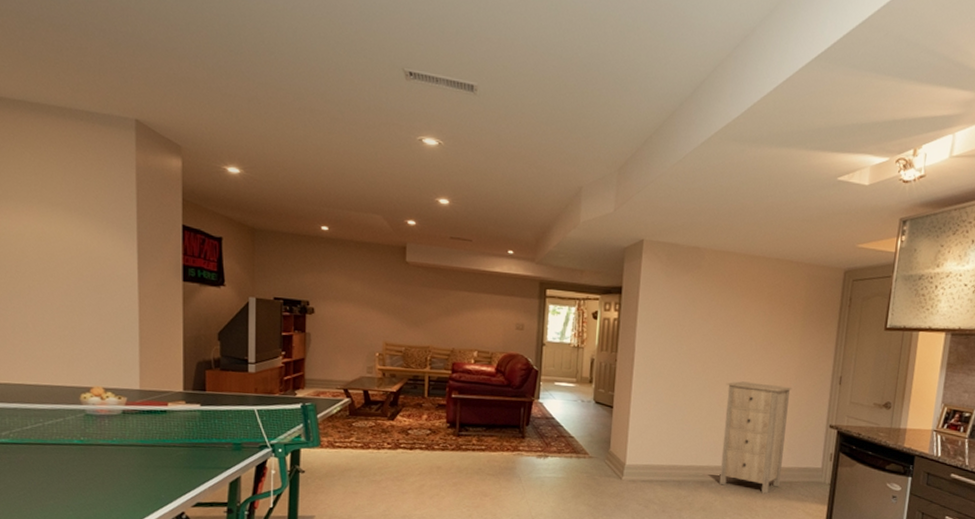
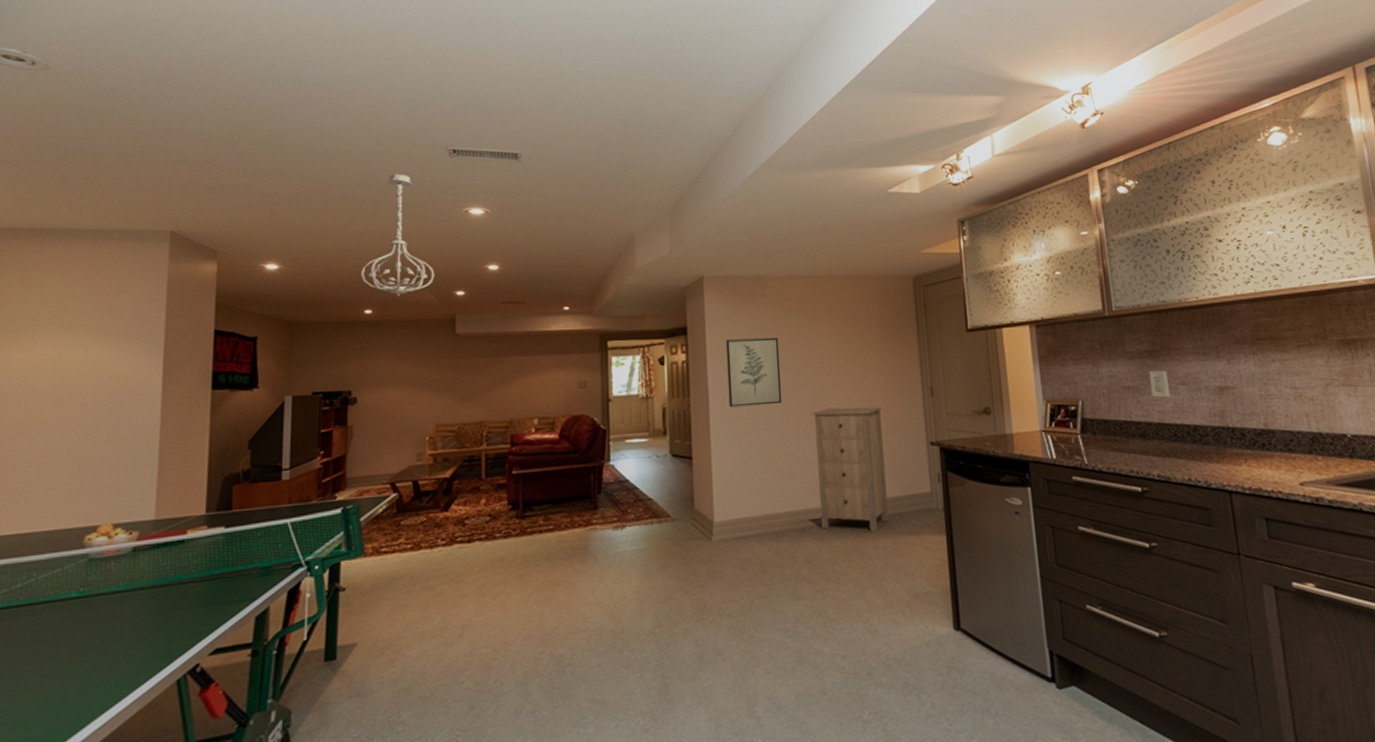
ceiling light fixture: none [318,90,388,217] -> present [361,174,435,296]
wall art: none [652,304,707,370] -> present [726,337,783,408]

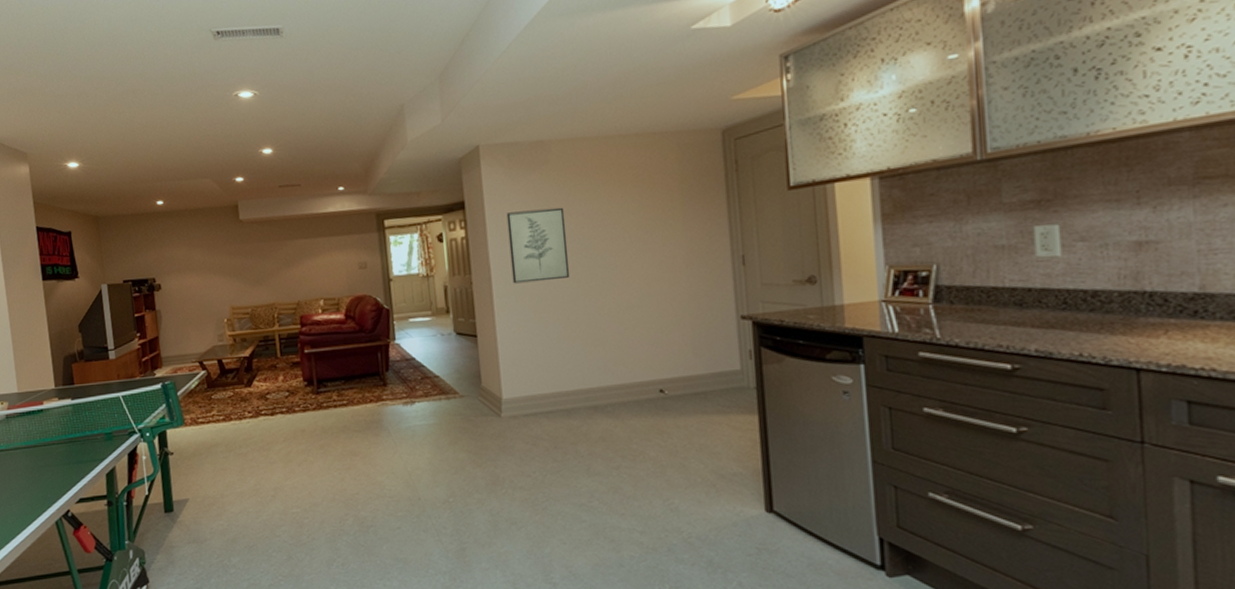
ceiling light fixture: present [361,174,435,296] -> none [149,62,215,186]
storage cabinet: present [811,406,889,532] -> none [602,278,691,411]

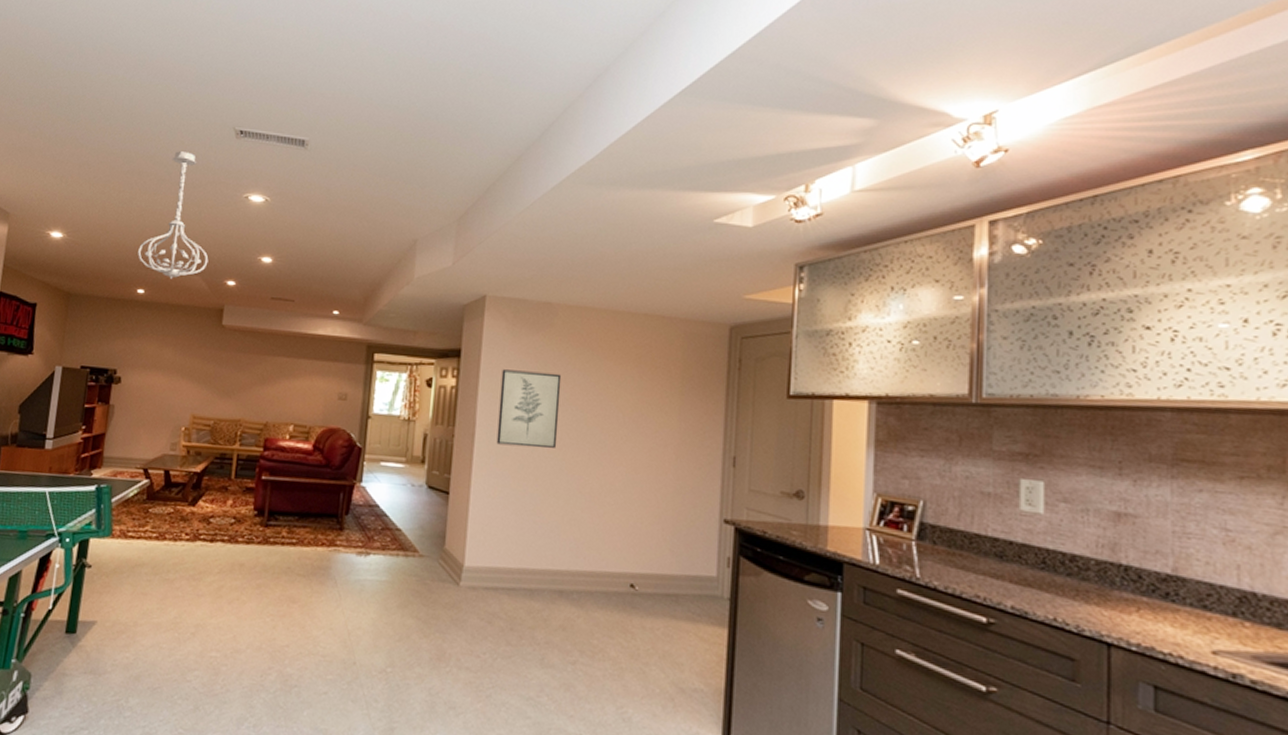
ceiling light fixture: none [149,62,215,186] -> present [138,151,209,279]

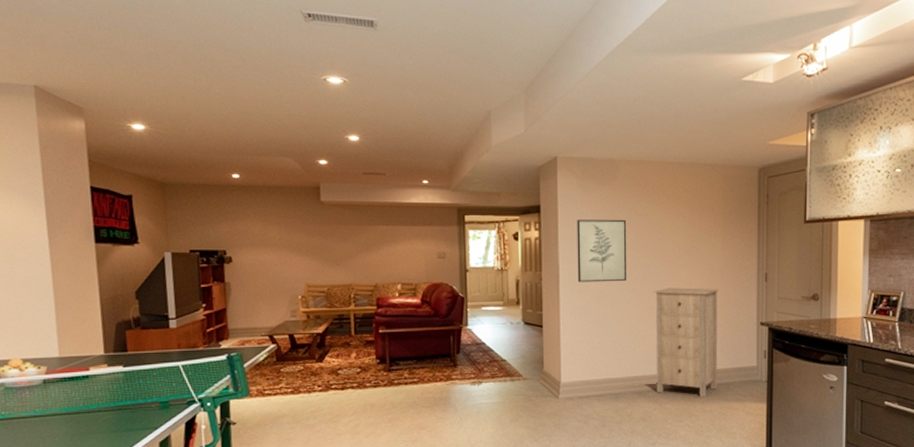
ceiling light fixture: present [138,151,209,279] -> none [226,37,298,162]
storage cabinet: none [582,462,672,610] -> present [653,287,719,398]

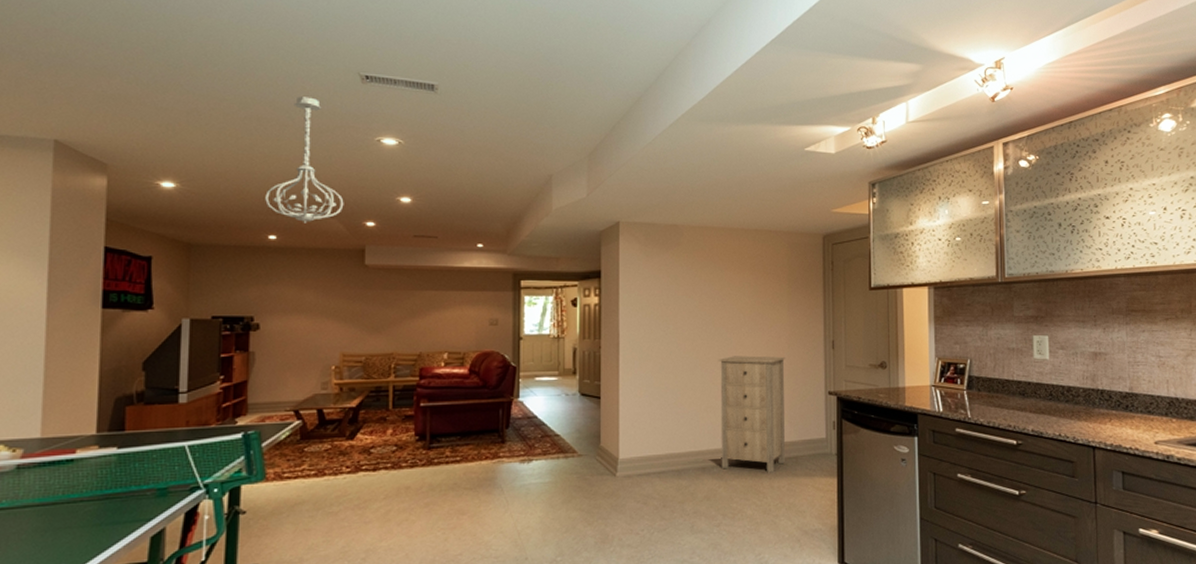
ceiling light fixture: none [226,37,298,162] -> present [265,96,344,223]
wall art: present [577,219,627,283] -> none [639,285,691,351]

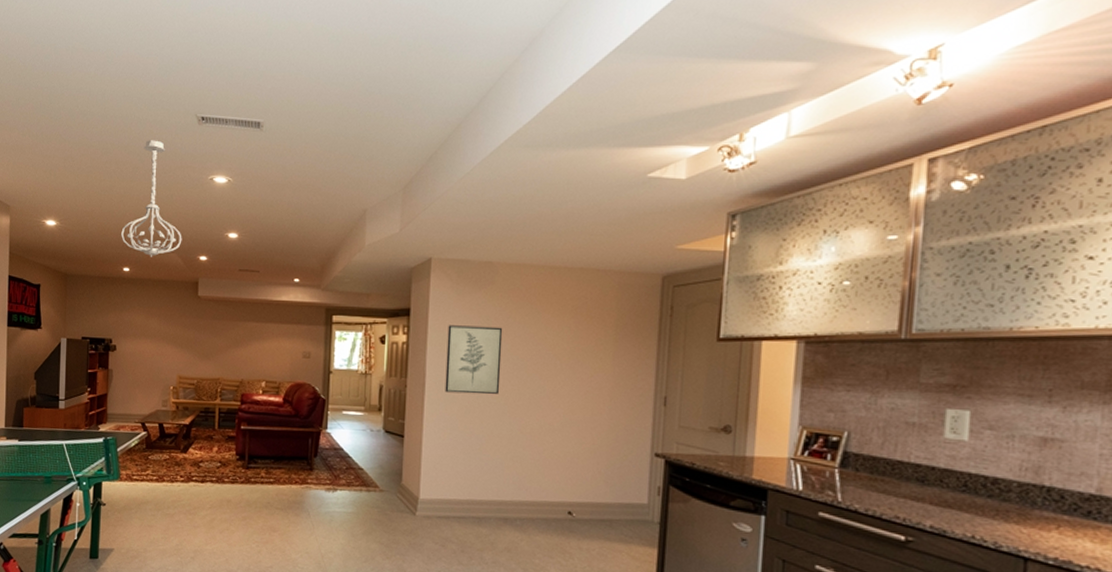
wall art: none [639,285,691,351] -> present [445,325,503,395]
storage cabinet: present [717,356,786,473] -> none [525,405,607,534]

